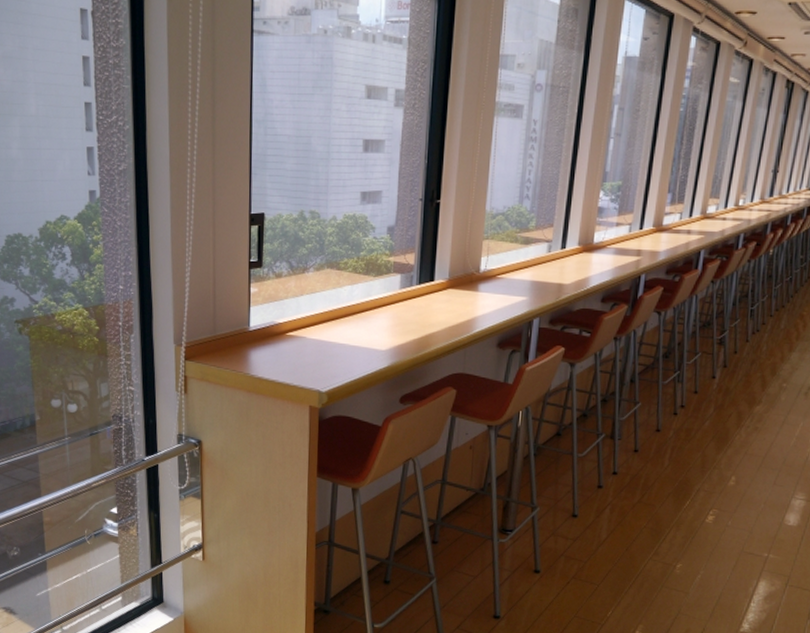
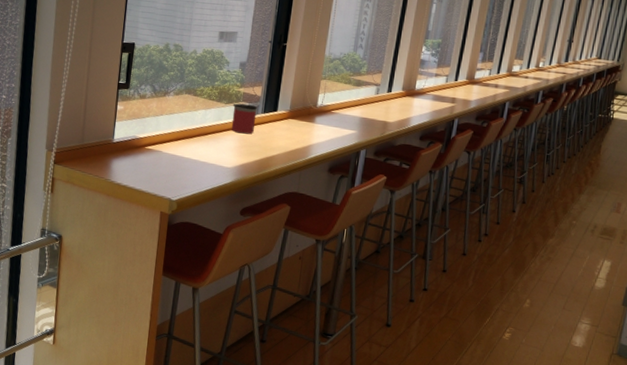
beverage cup: none [382,275,411,310] -> present [231,103,258,134]

